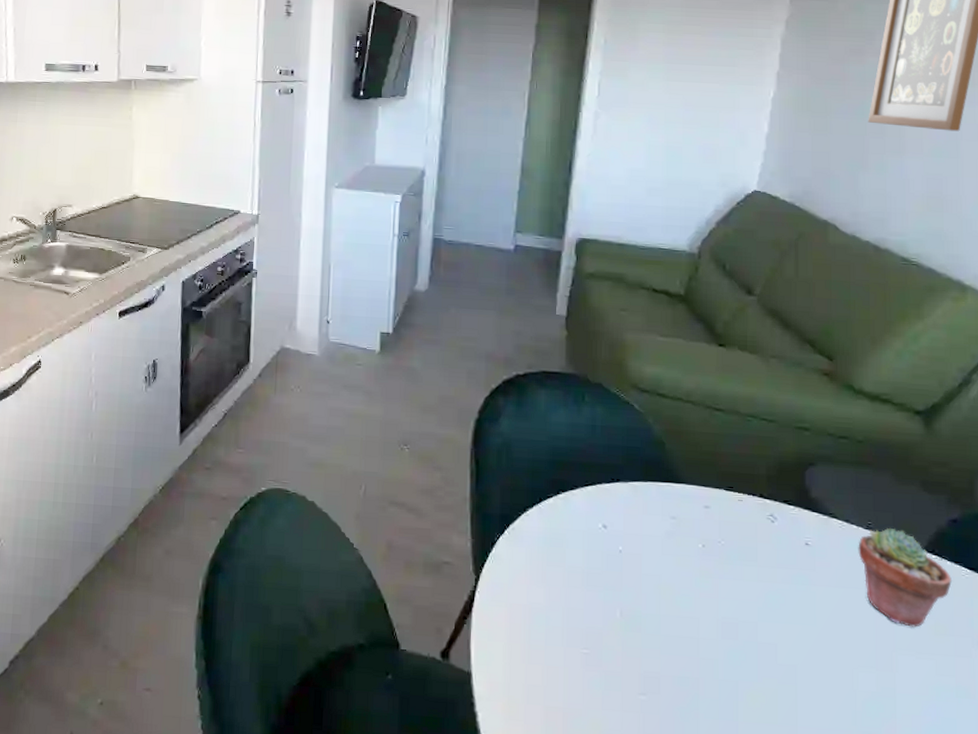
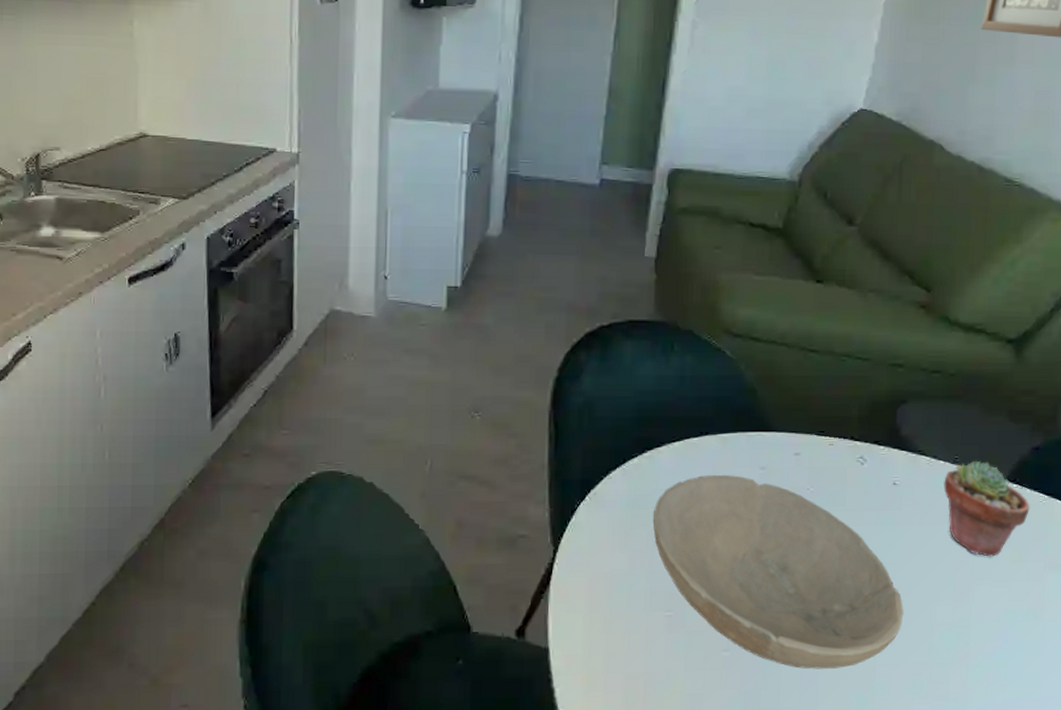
bowl: none [568,520,824,726] -> present [652,475,904,669]

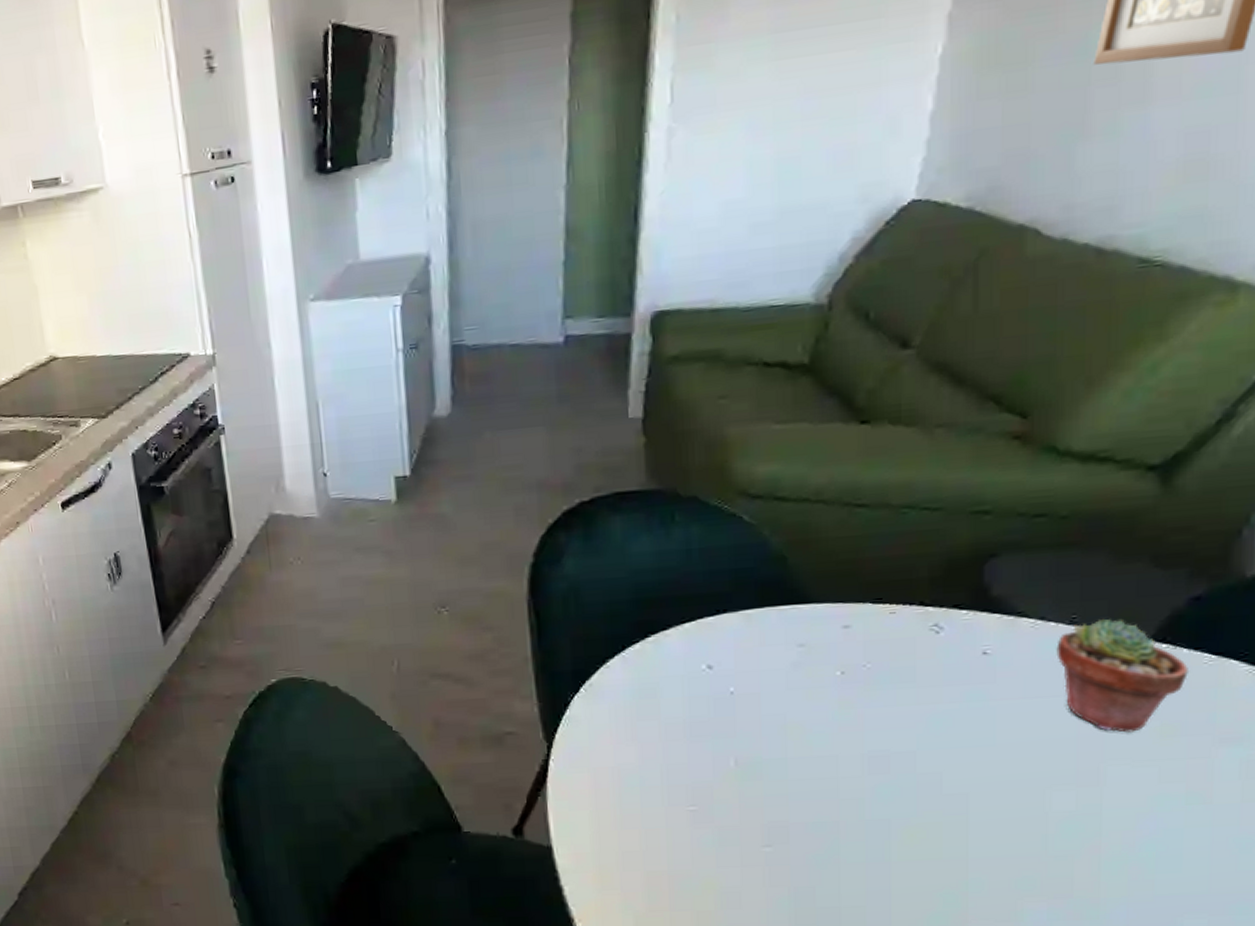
bowl: present [652,475,904,669] -> none [663,655,1005,865]

